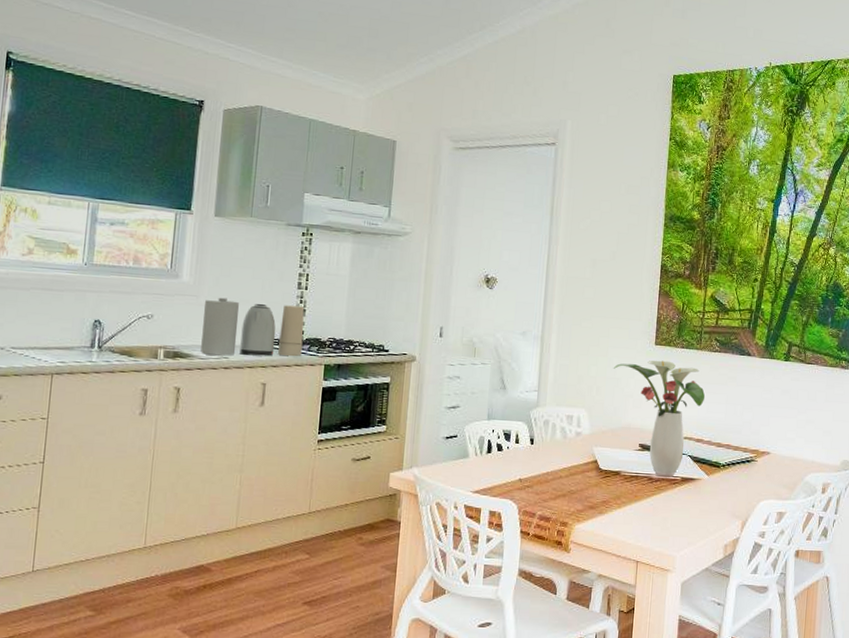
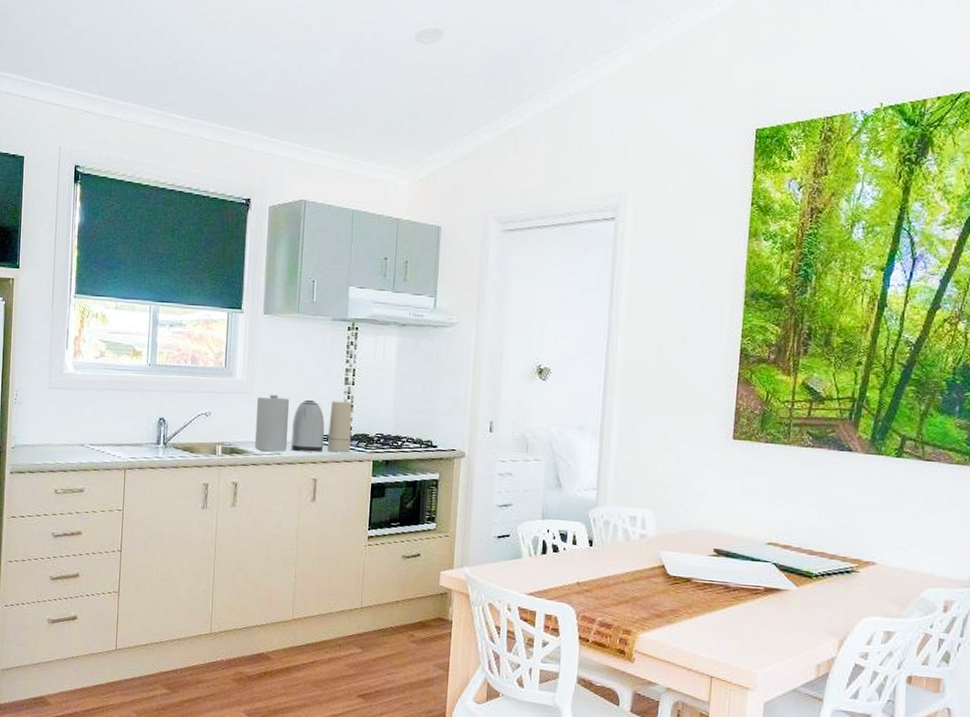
flower arrangement: present [613,360,706,478] -> none [683,456,795,588]

